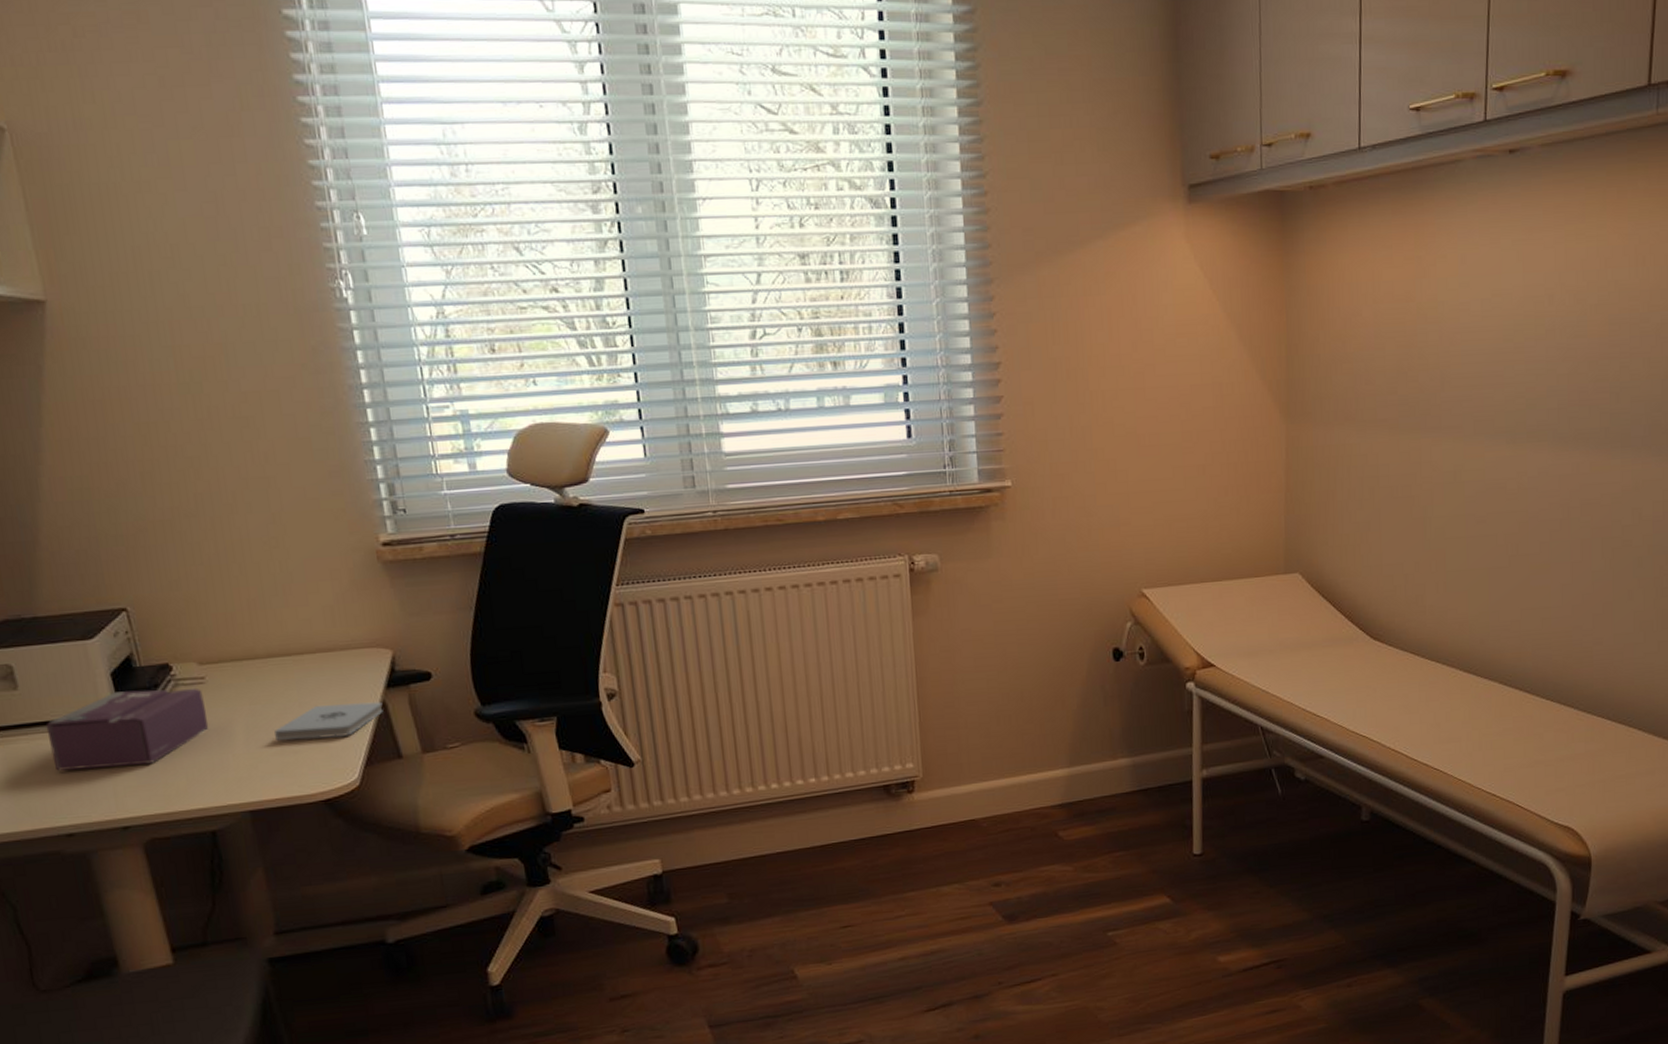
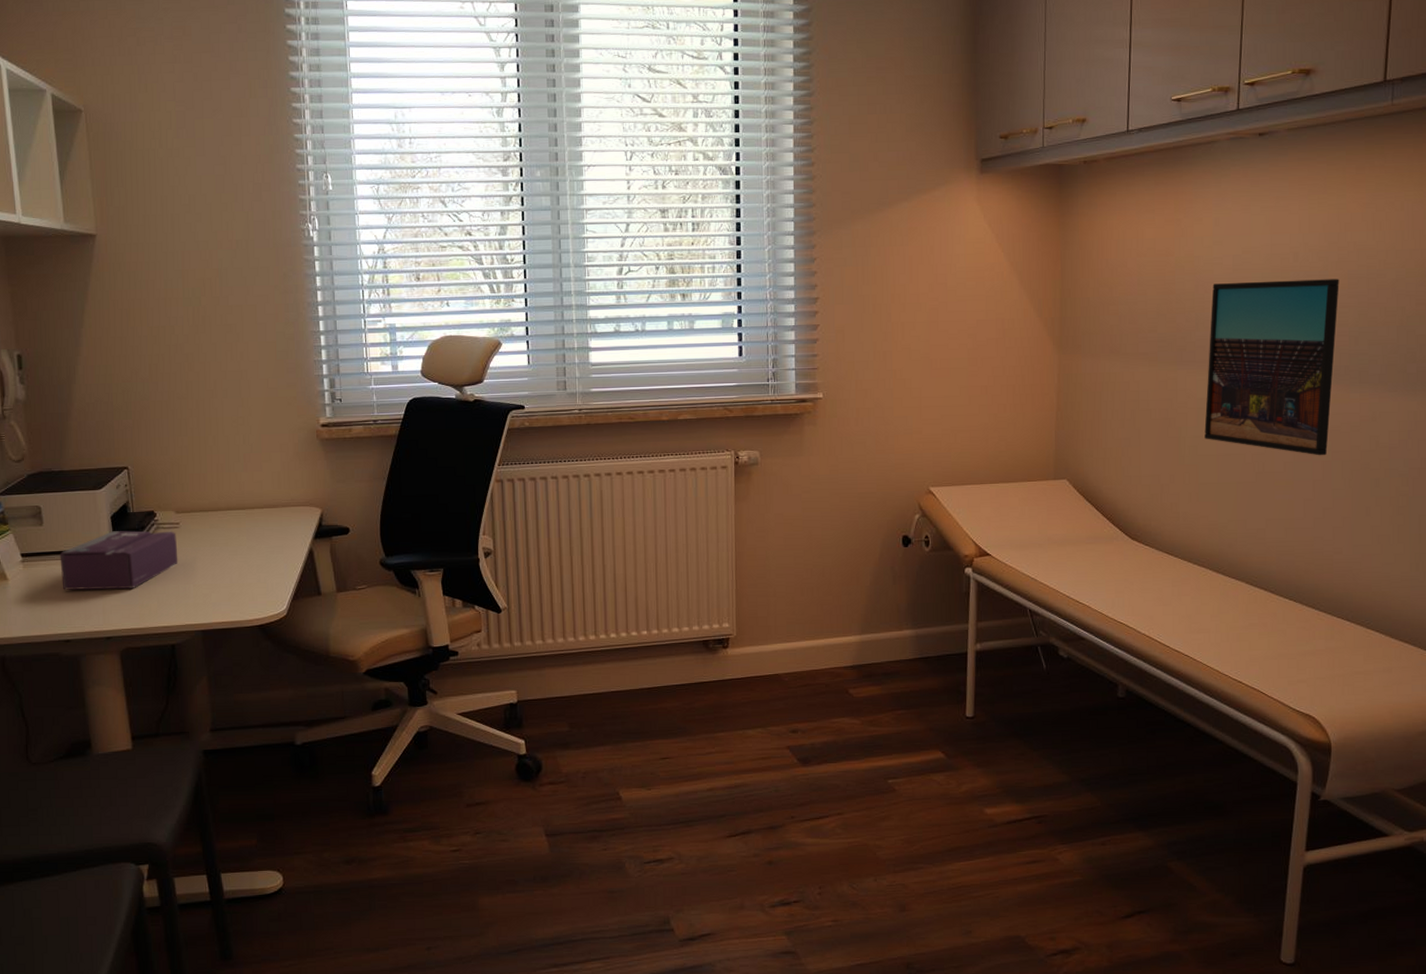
notepad: present [274,701,384,741] -> none [227,548,310,576]
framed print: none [1452,325,1599,534] -> present [1204,279,1339,456]

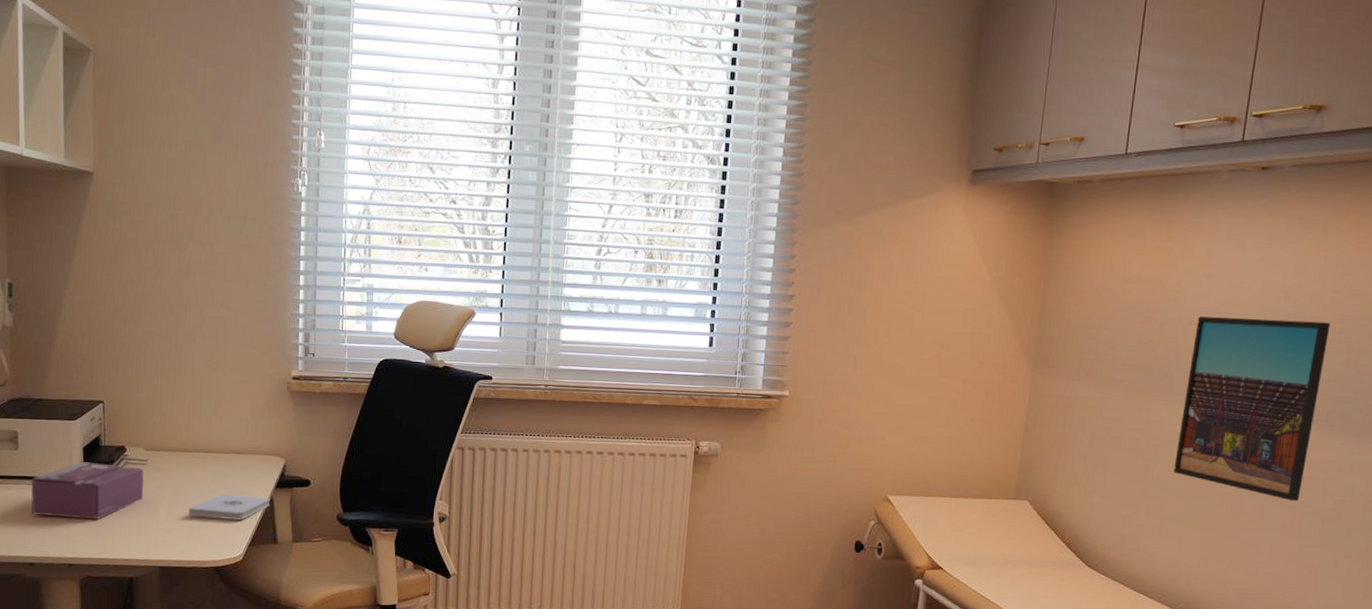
notepad: none [227,548,310,576] -> present [189,493,270,520]

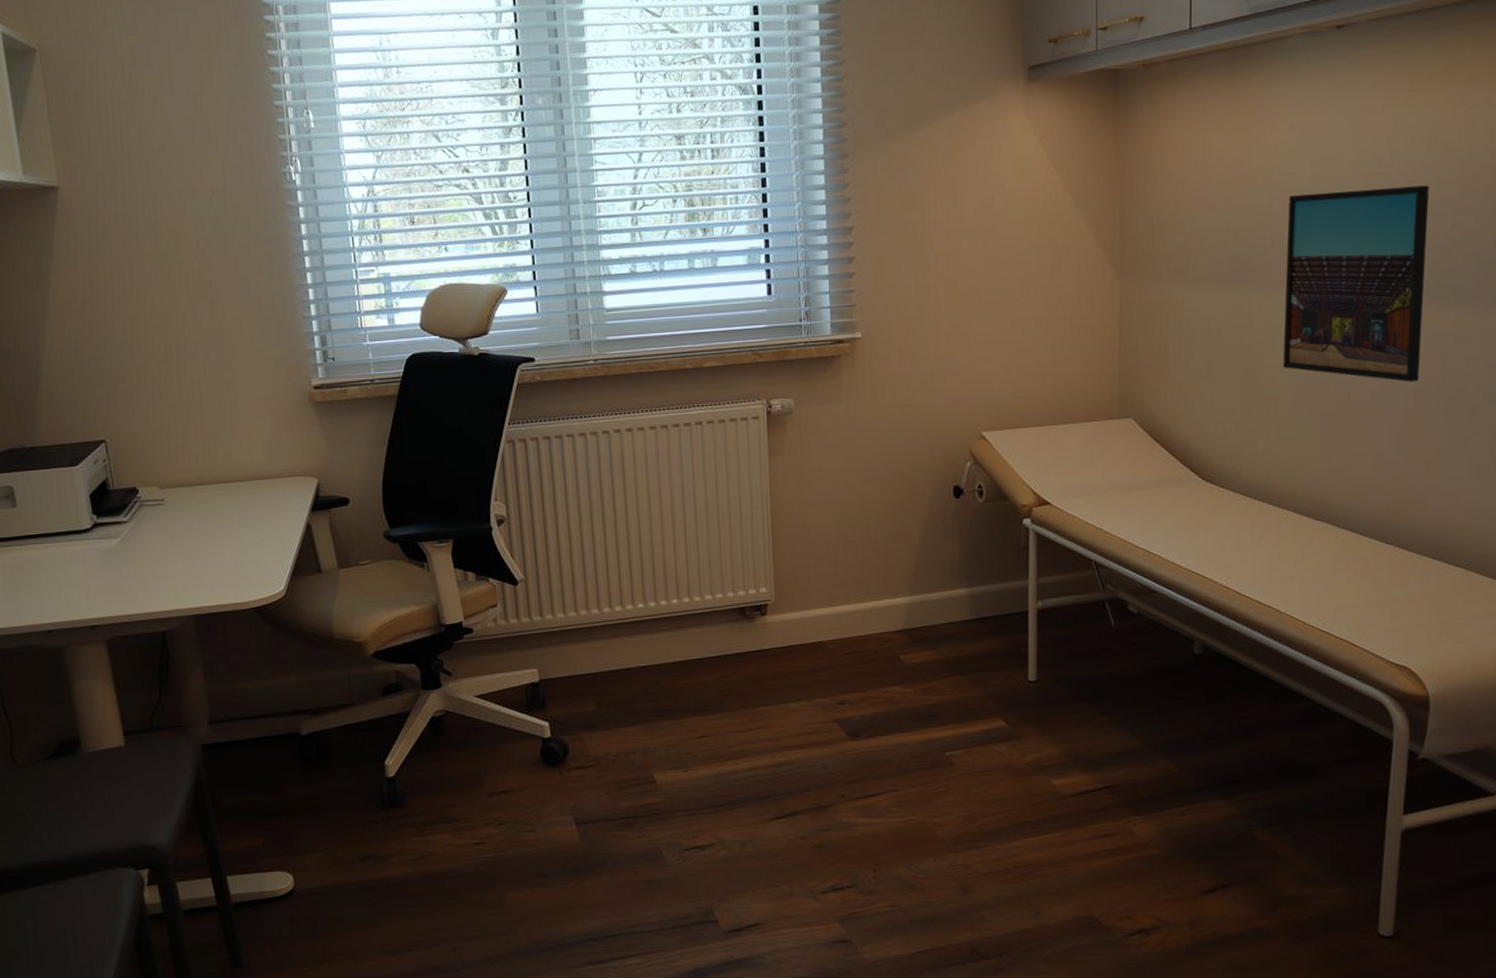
tissue box: present [31,462,144,519] -> none [36,508,165,577]
notepad: present [189,493,270,520] -> none [218,523,308,555]

